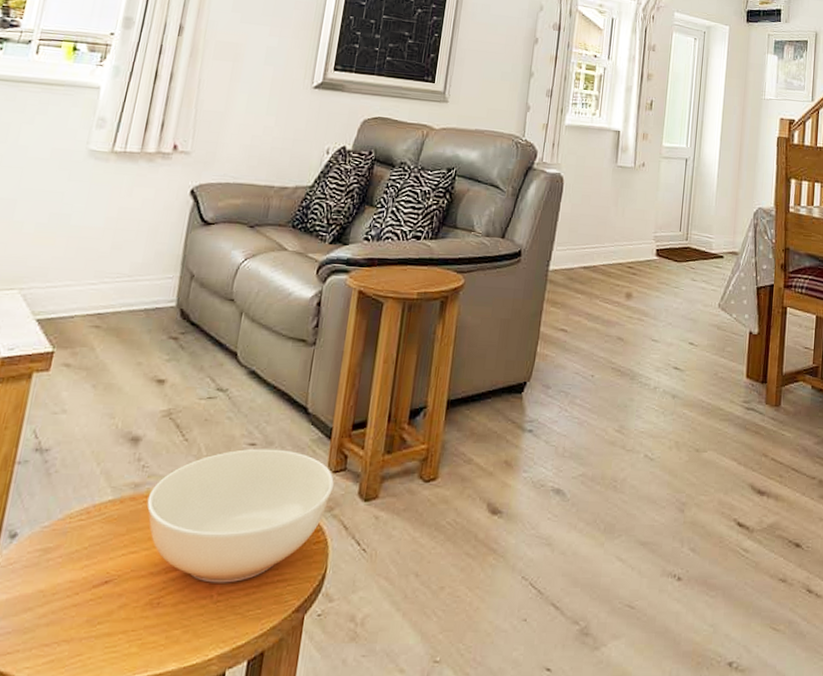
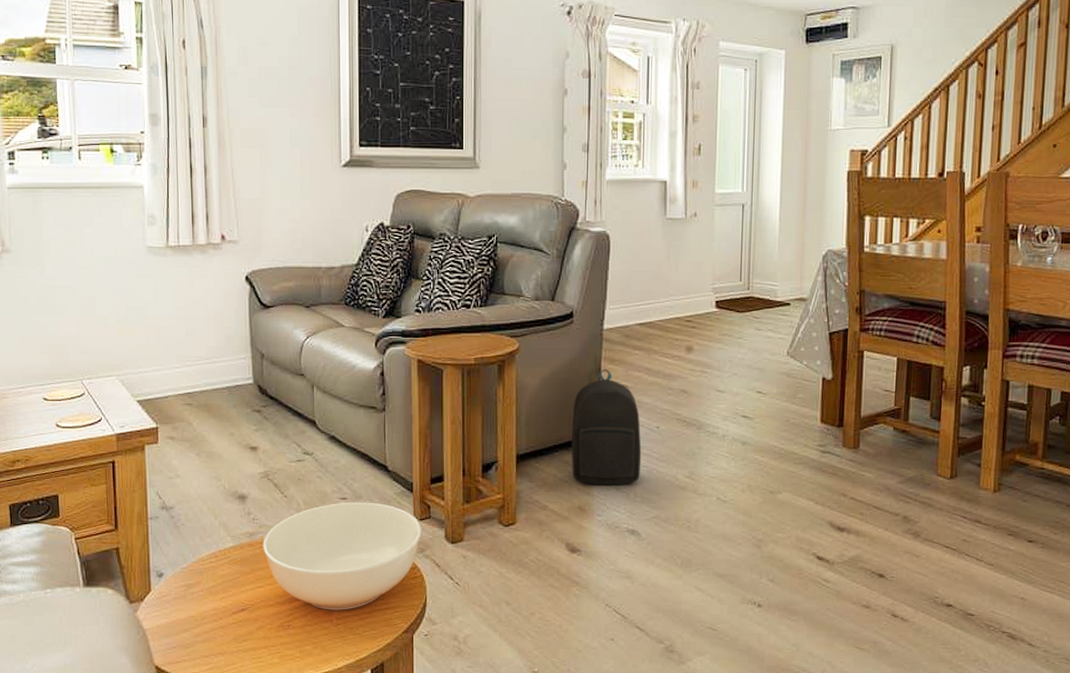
backpack: none [502,311,576,438] -> present [571,368,642,486]

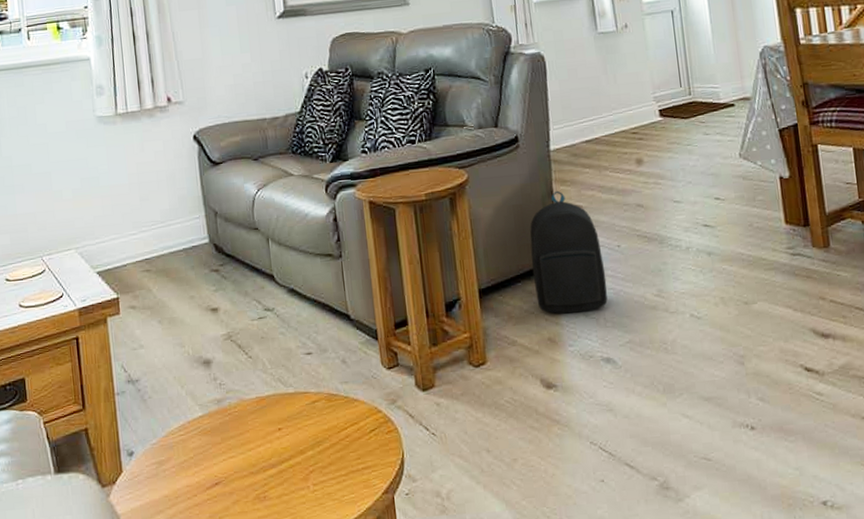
bowl: present [263,502,421,610] -> none [231,354,391,476]

